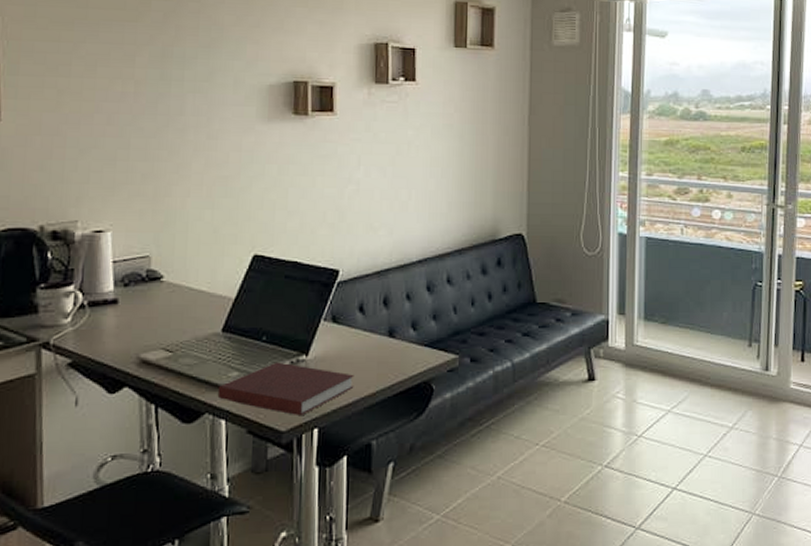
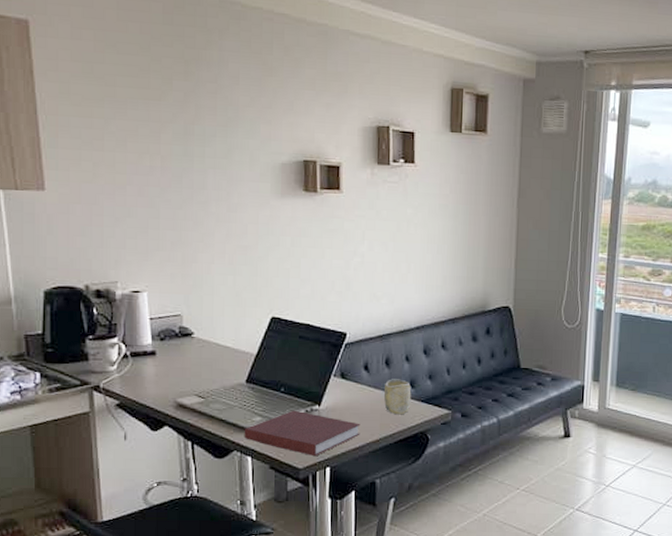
cup: none [381,321,413,363] -> present [383,379,412,415]

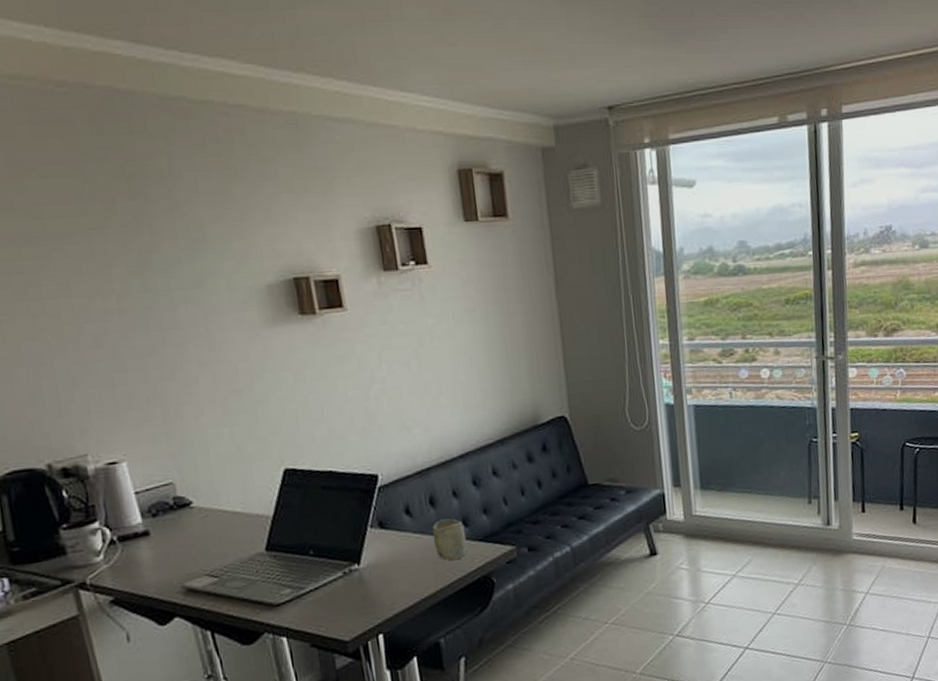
notebook: present [244,410,361,457] -> none [272,574,413,625]

